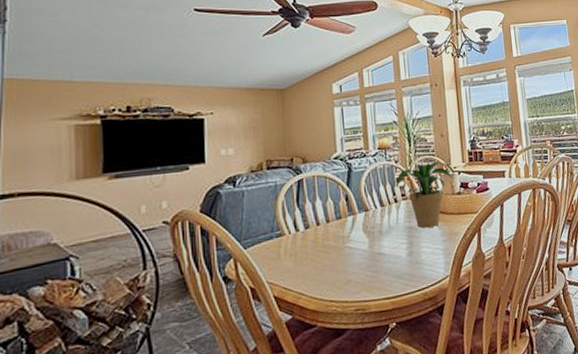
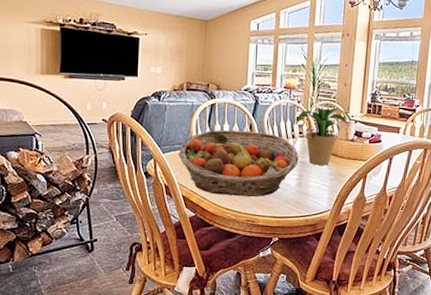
fruit basket: none [264,202,406,287] -> present [178,130,299,197]

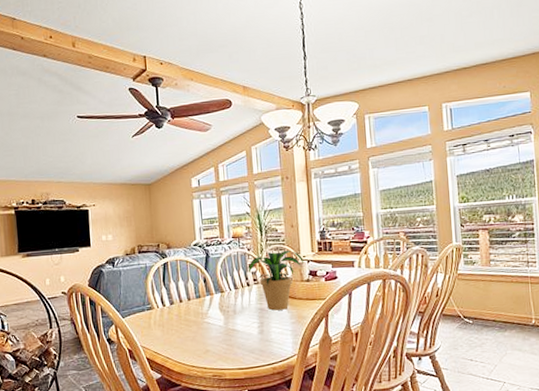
fruit basket: present [178,130,299,197] -> none [137,284,257,353]

